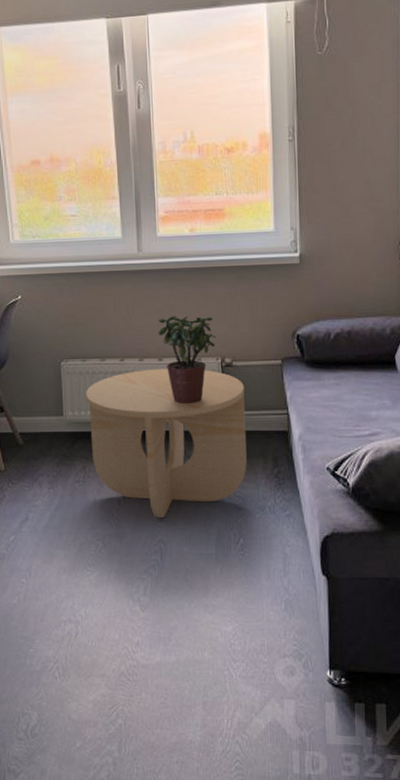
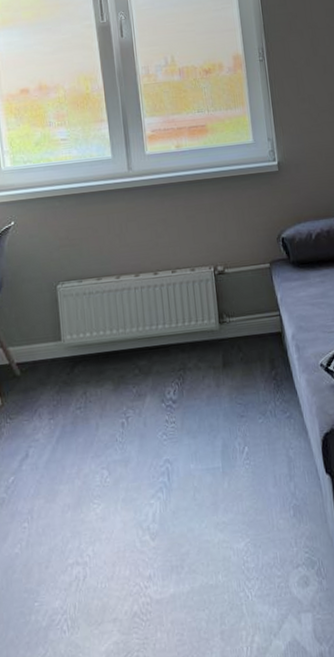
side table: present [85,368,247,519] -> none [83,279,246,437]
potted plant: present [158,315,216,405] -> none [152,227,208,317]

